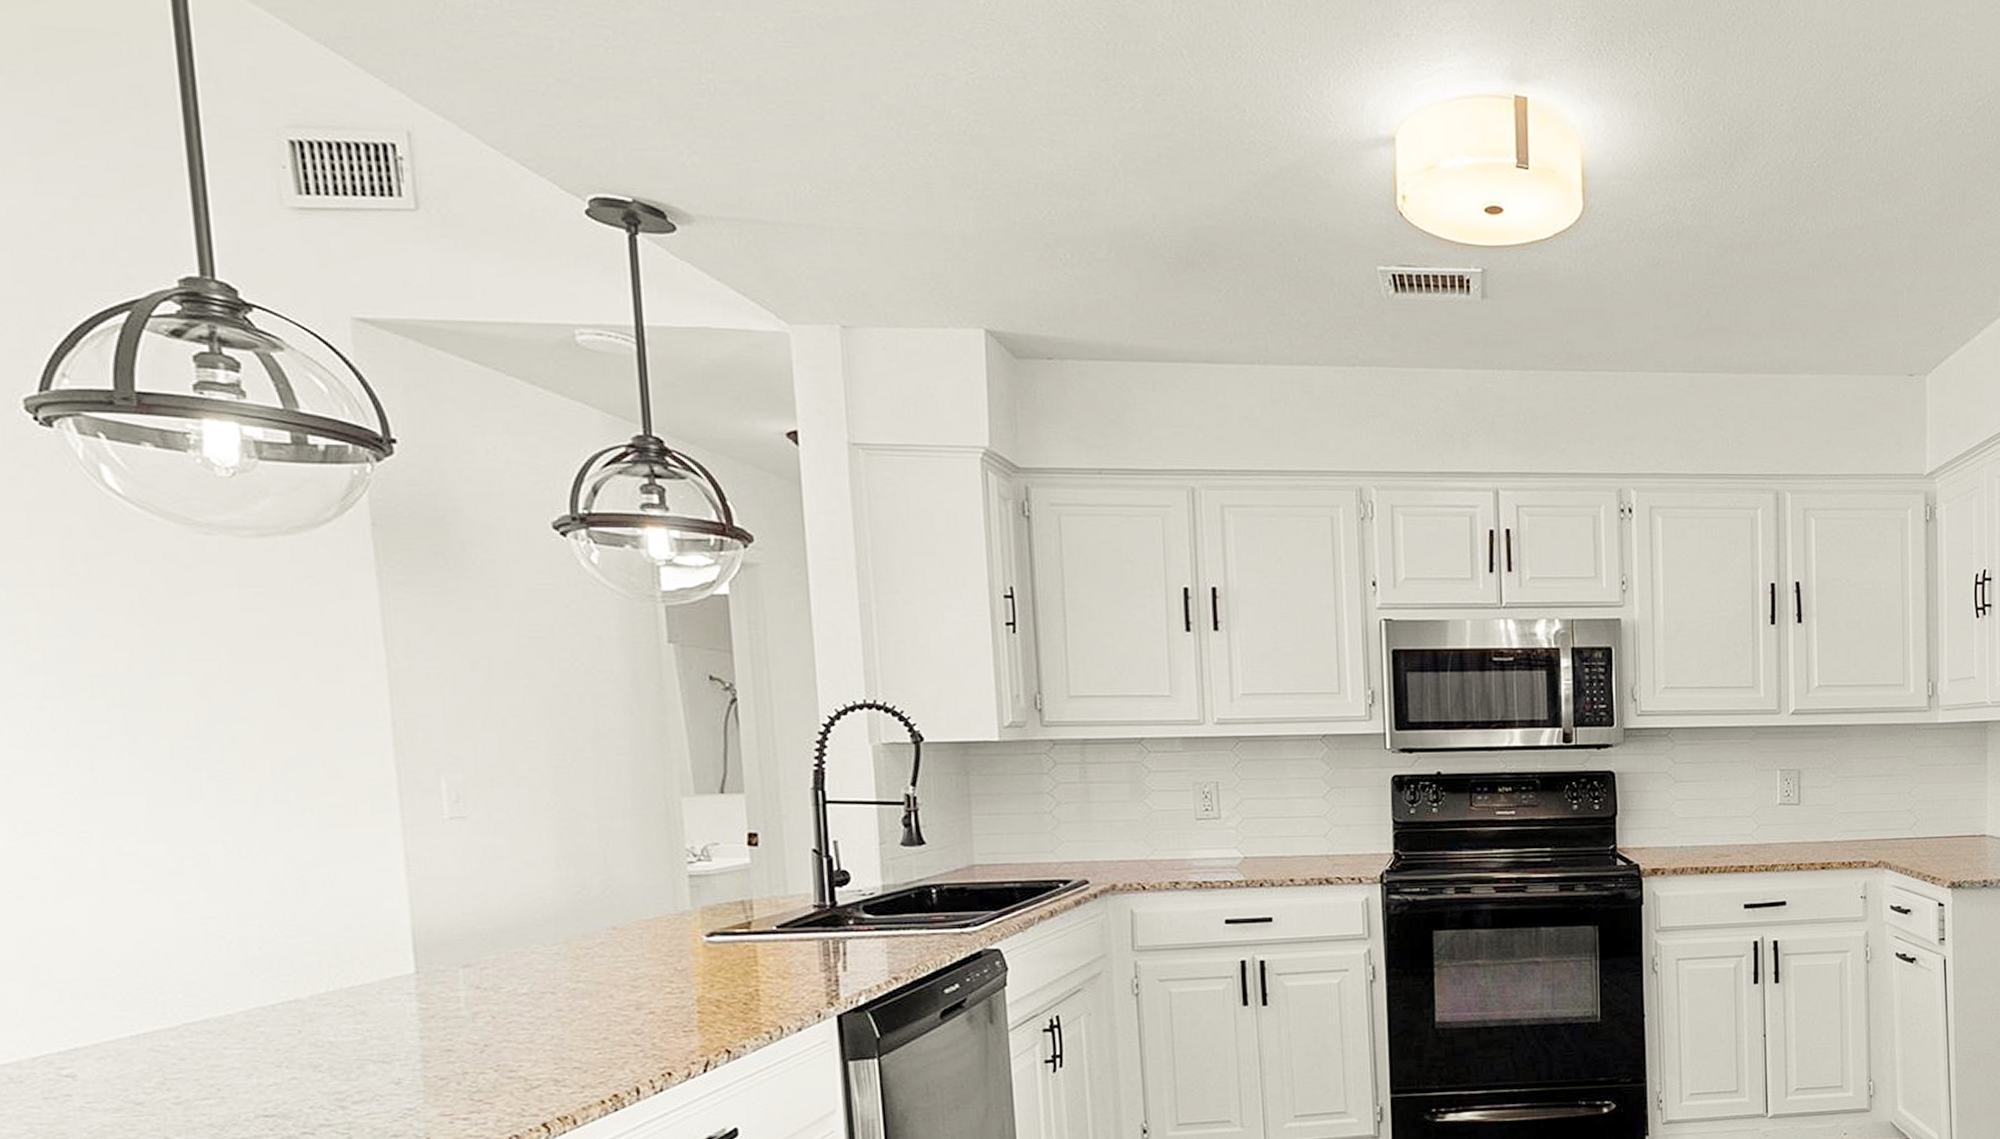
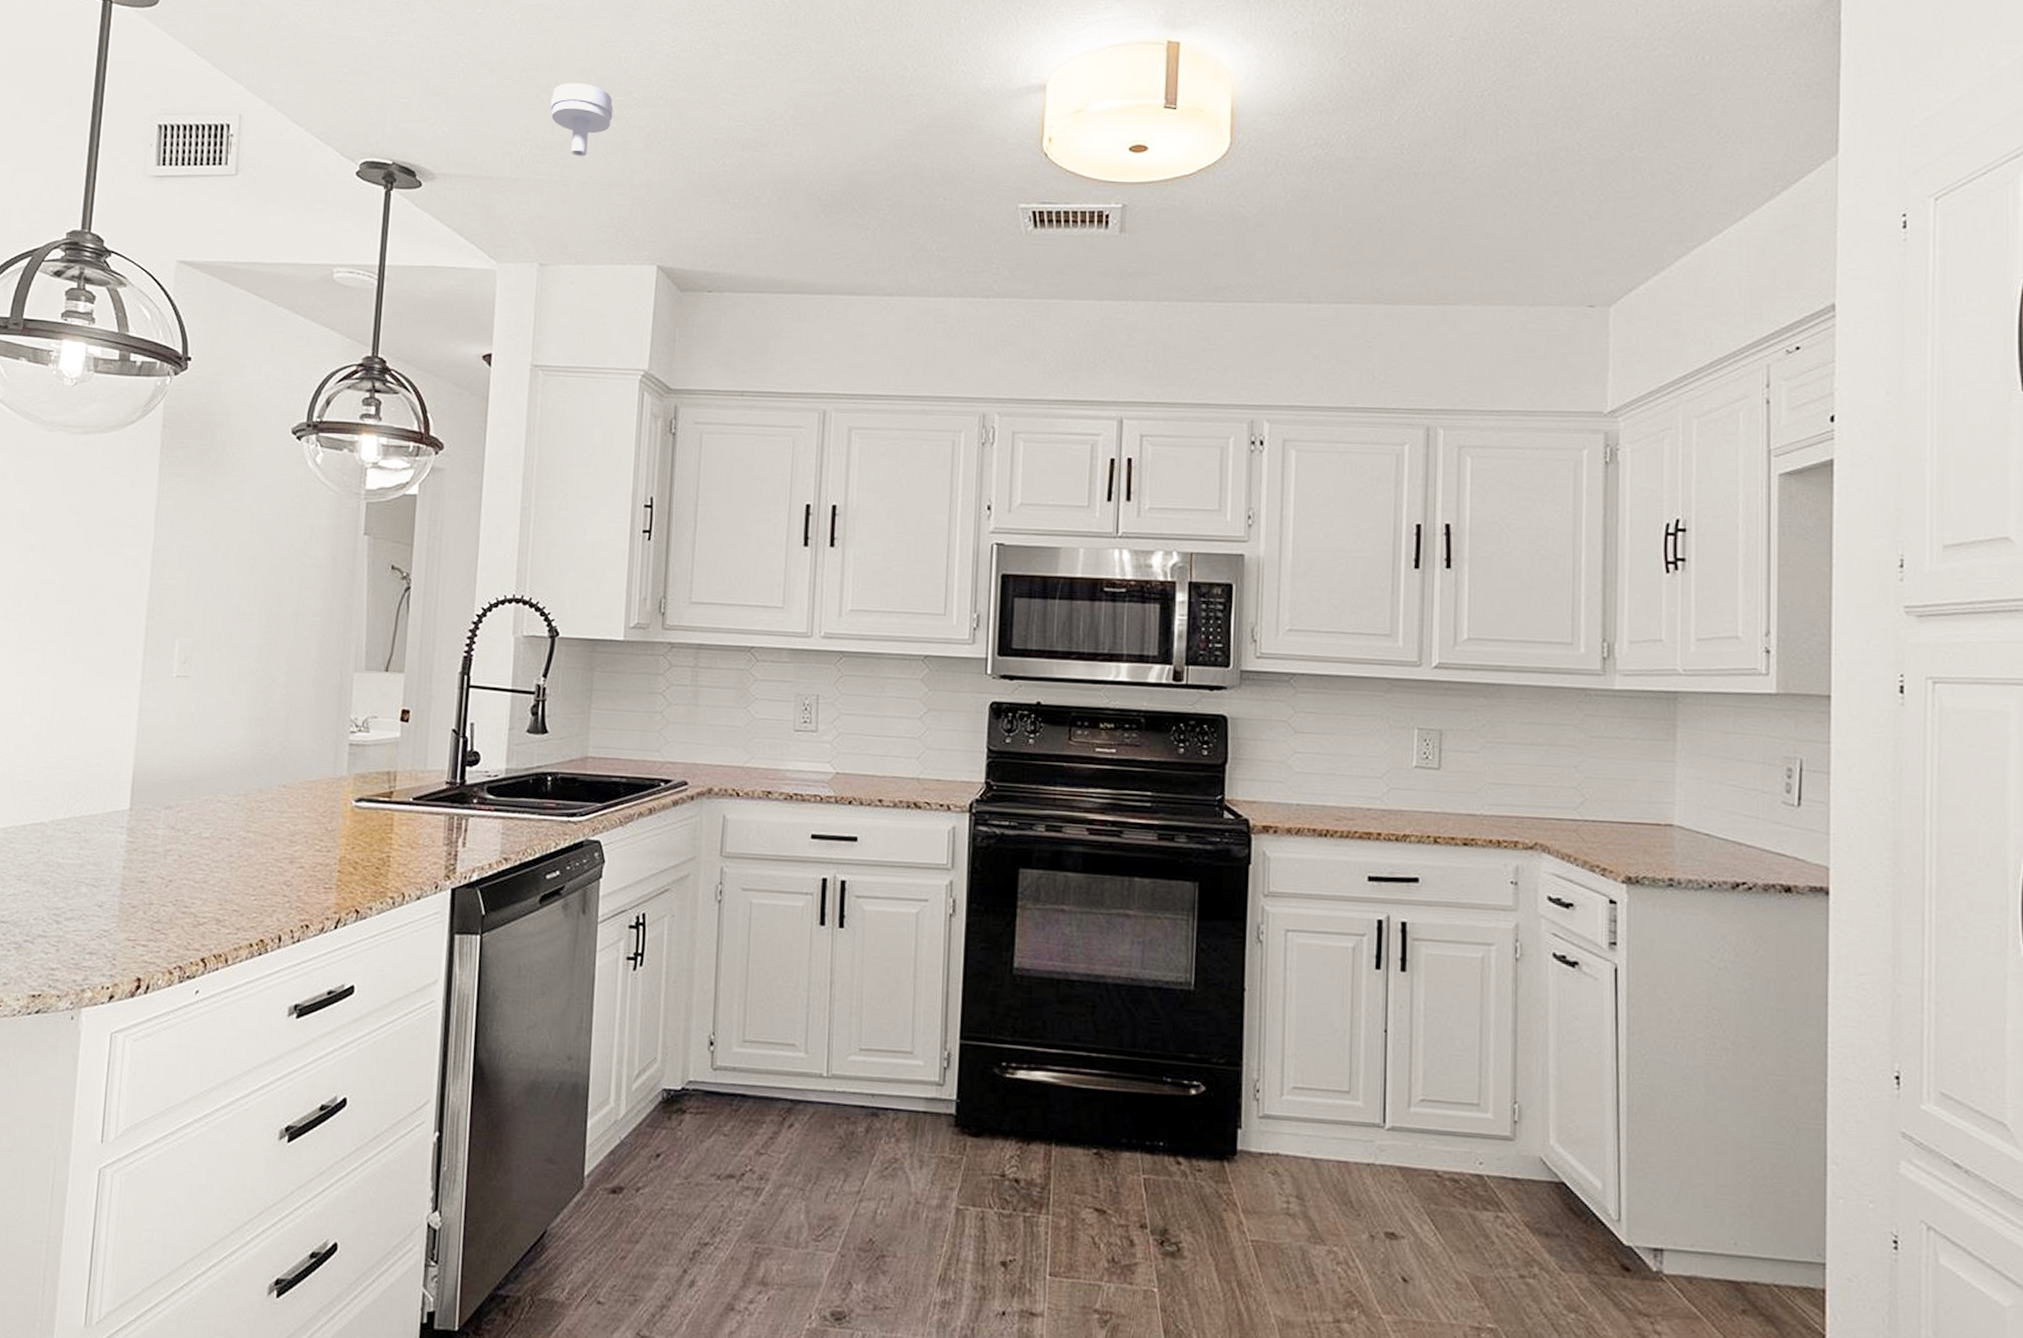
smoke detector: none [828,110,909,201] -> present [550,83,614,157]

